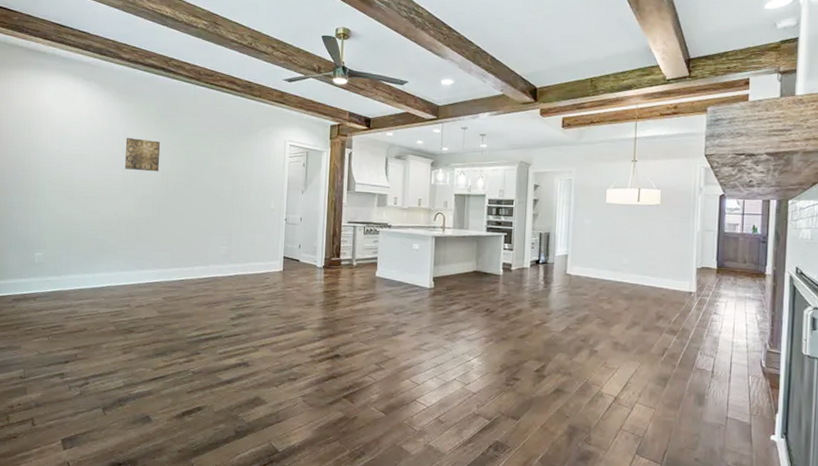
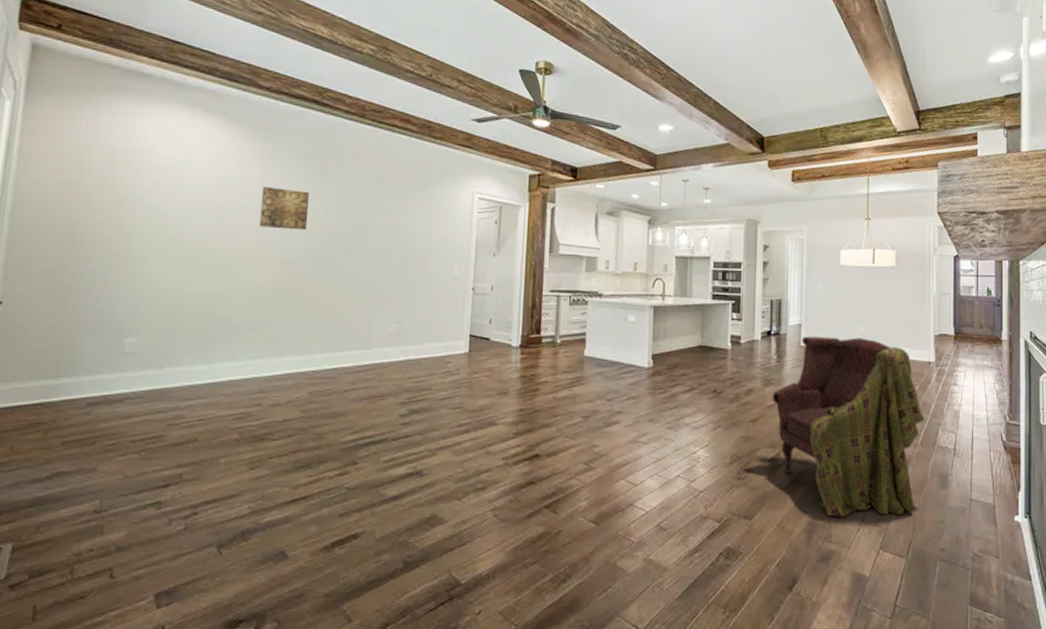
tartan: none [539,265,684,426] -> present [772,336,925,517]

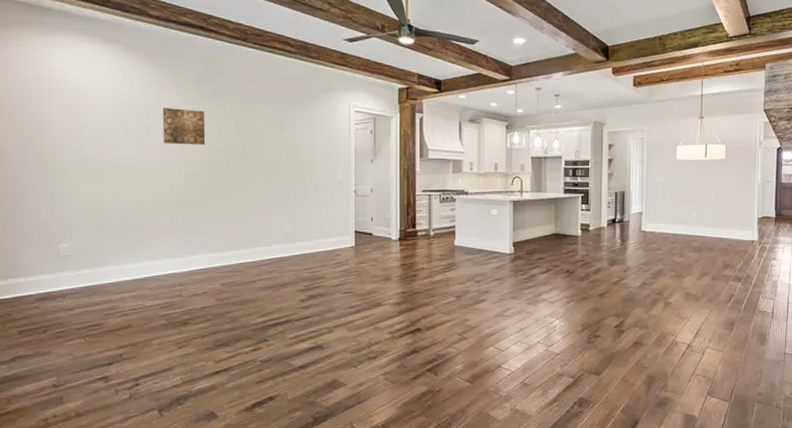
tartan: present [772,336,925,517] -> none [617,222,748,371]

